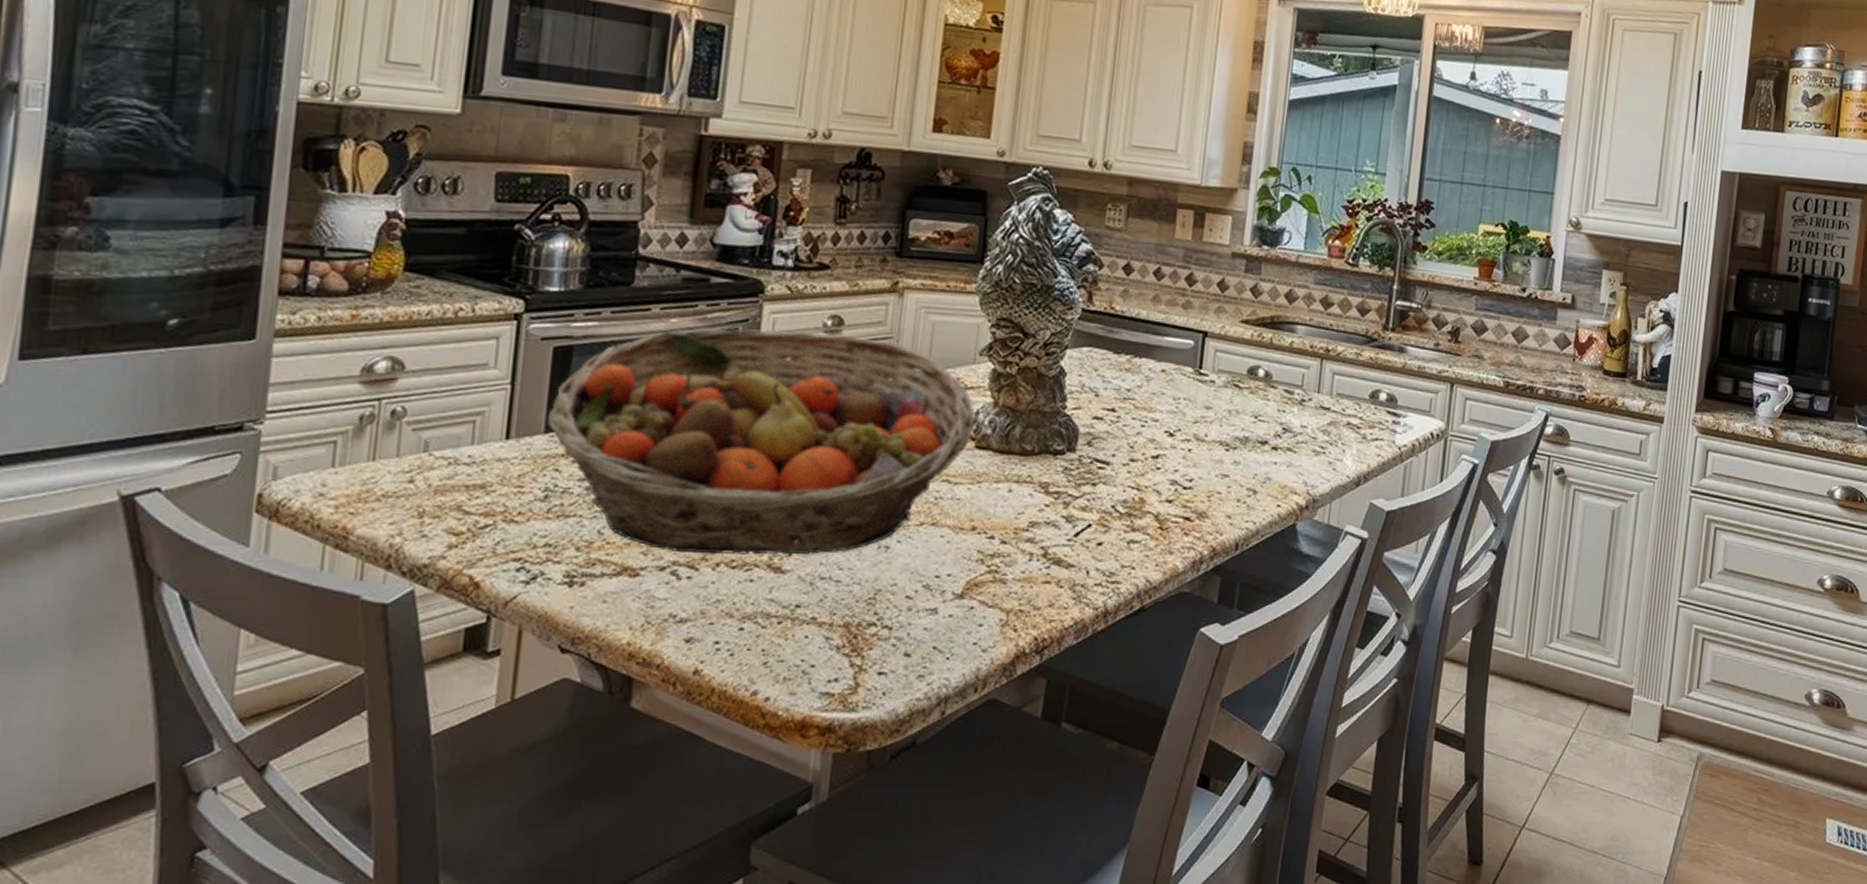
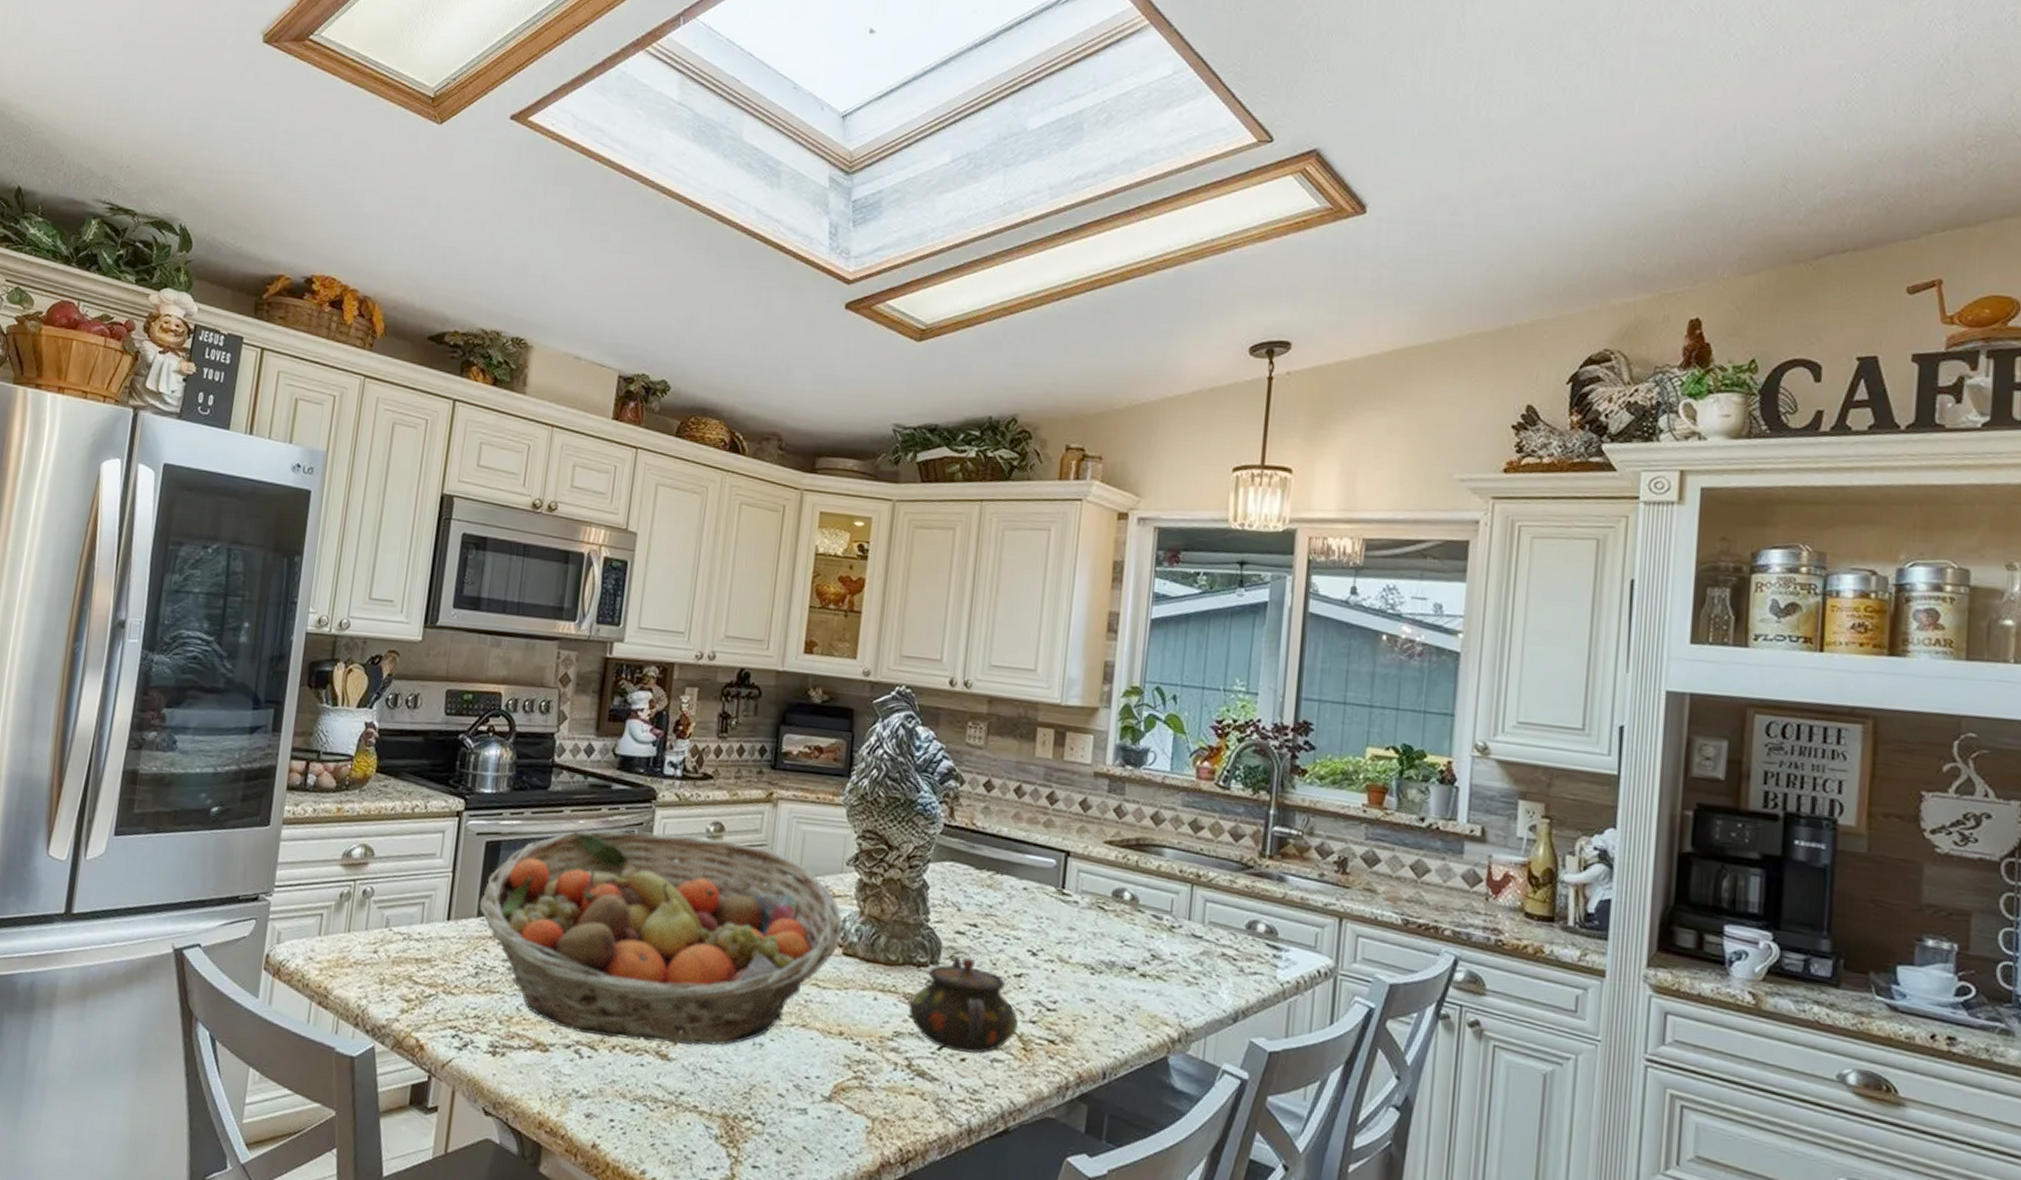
teapot: none [1044,441,1156,537] -> present [908,956,1019,1054]

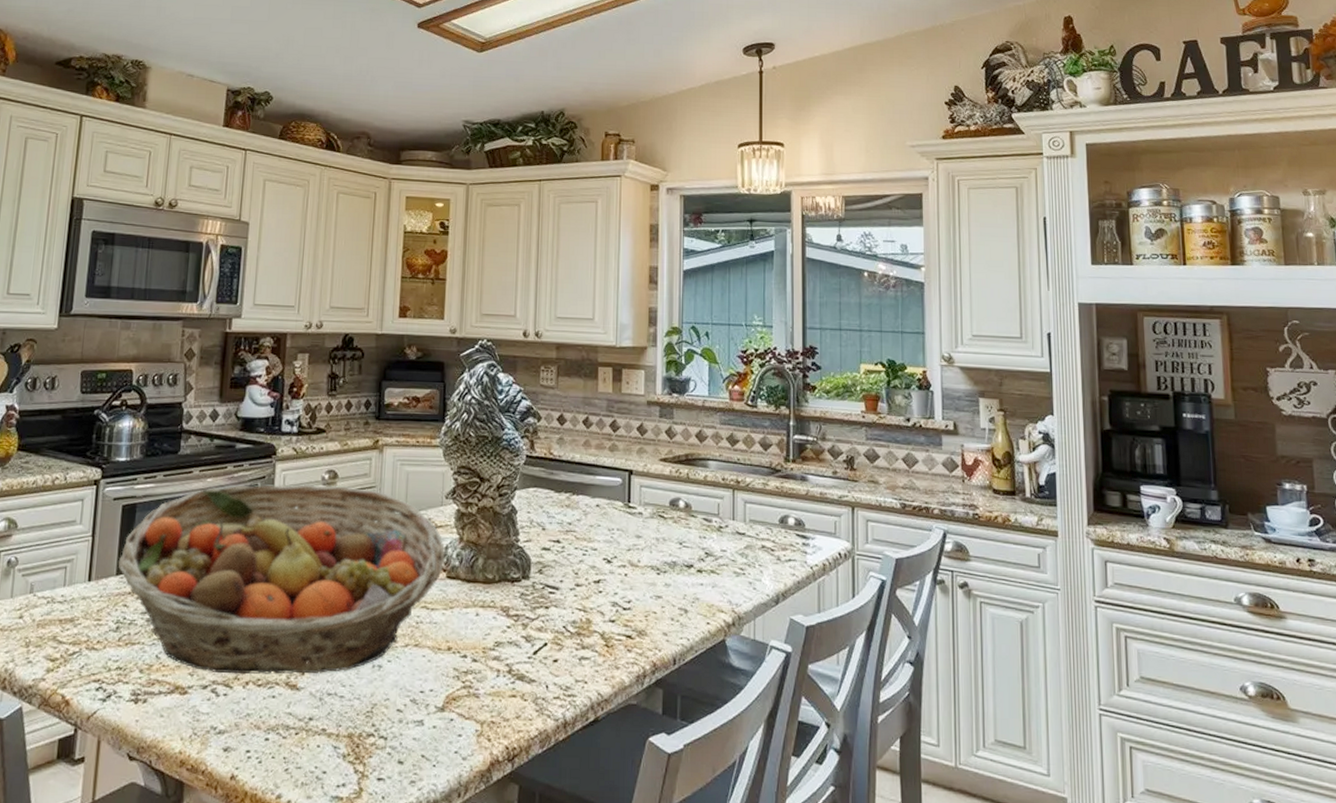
teapot: present [908,956,1019,1054] -> none [506,569,601,654]

